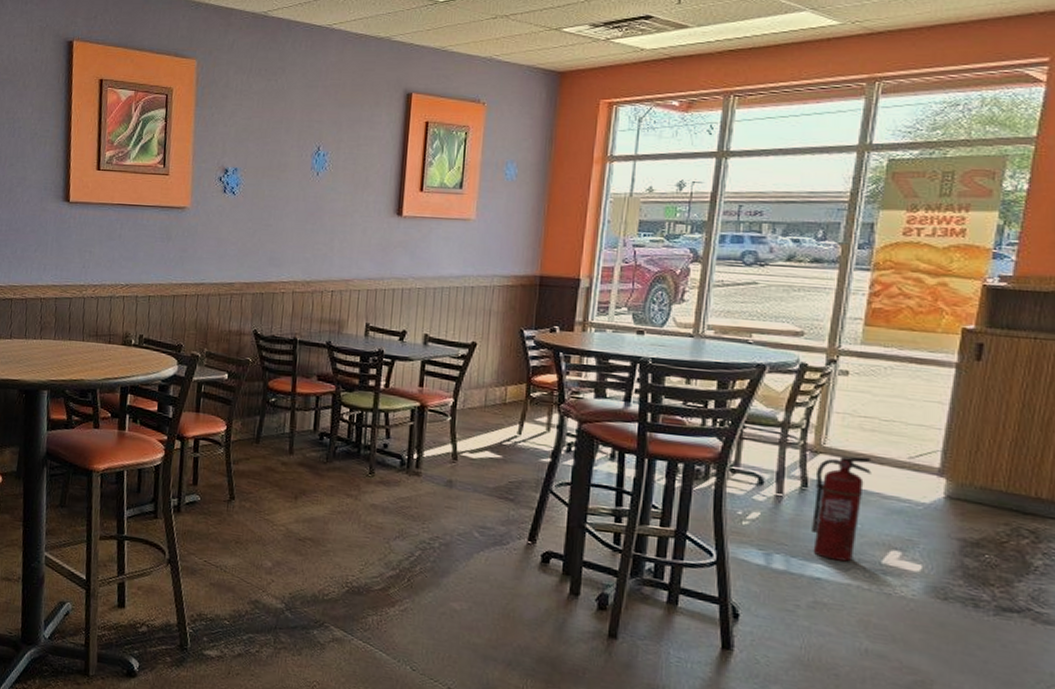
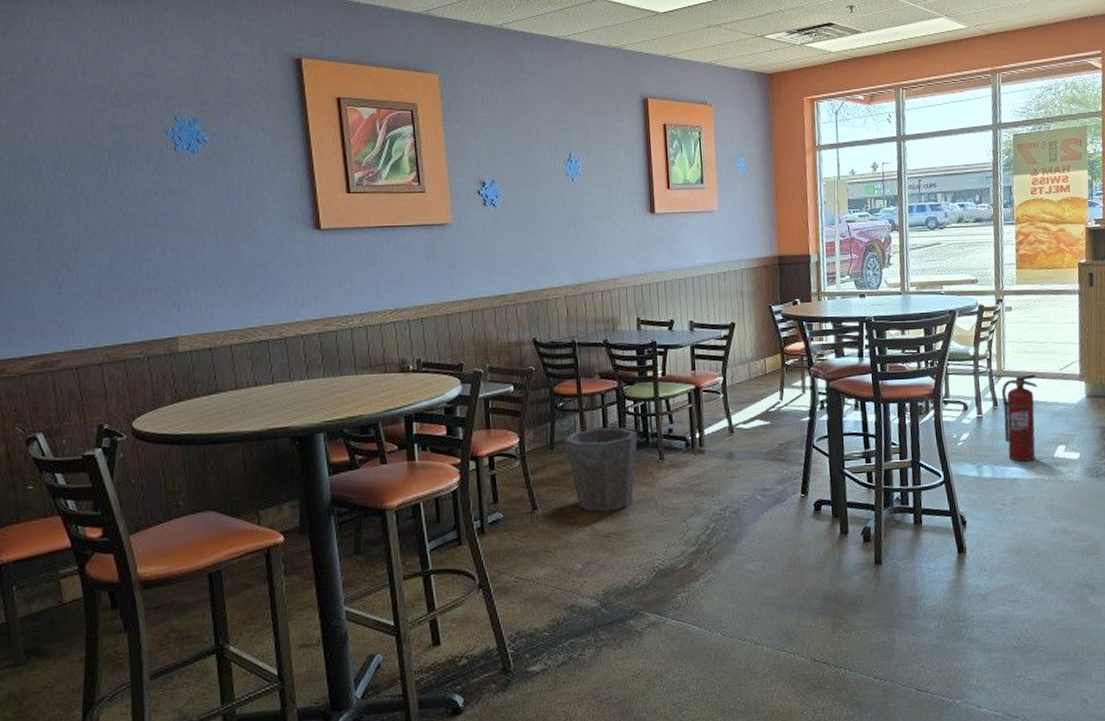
waste bin: none [271,430,350,517] -> present [564,427,638,512]

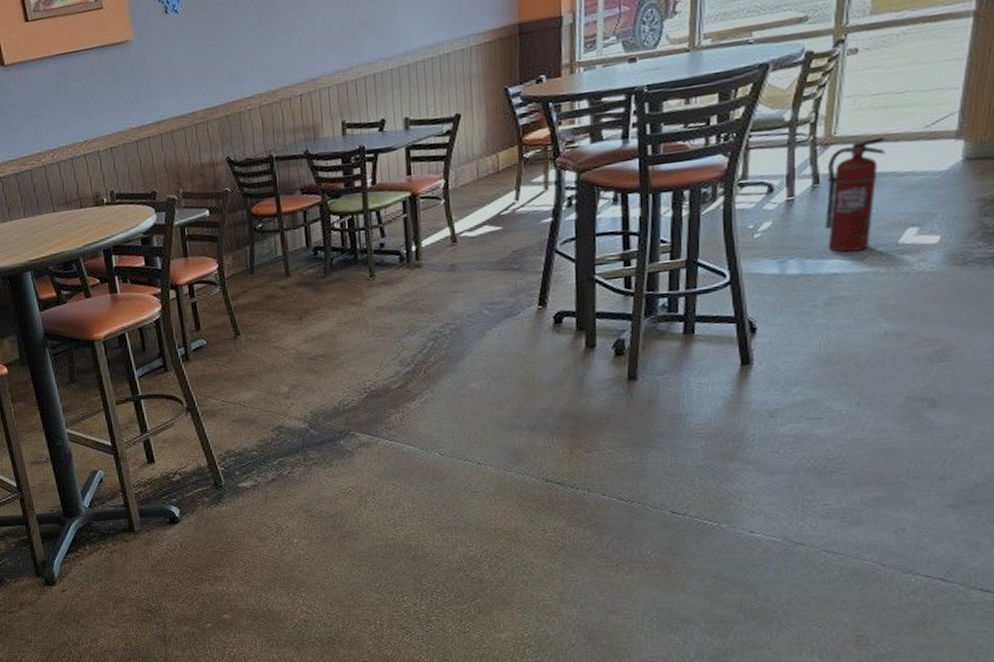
waste bin: present [564,427,638,512] -> none [265,245,345,335]

